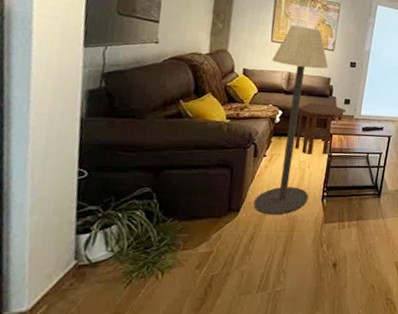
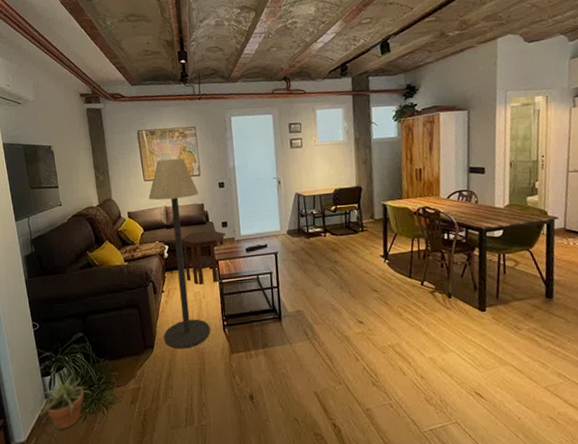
potted plant: none [60,232,146,296] -> present [38,373,91,429]

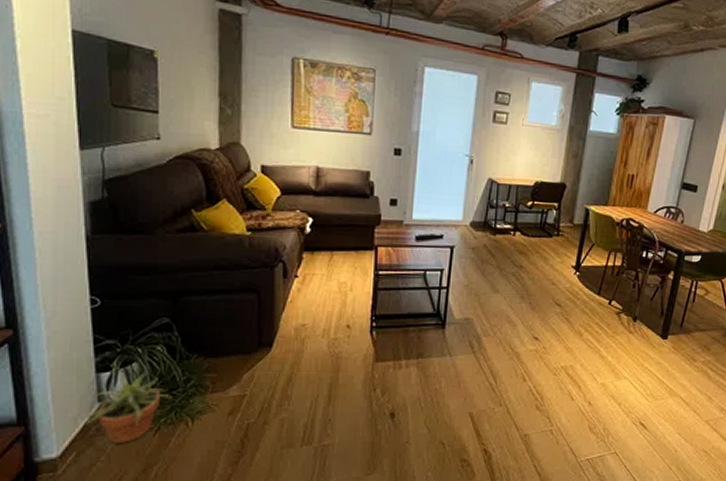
floor lamp: present [148,158,211,349] -> none [288,103,367,351]
side table: present [181,230,225,285] -> none [331,206,392,273]

